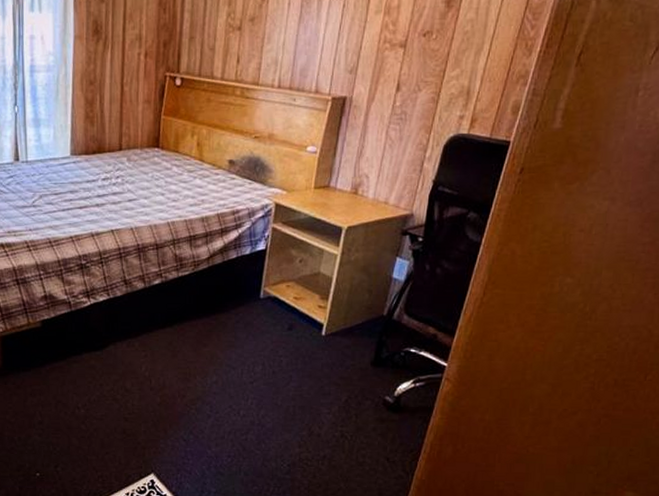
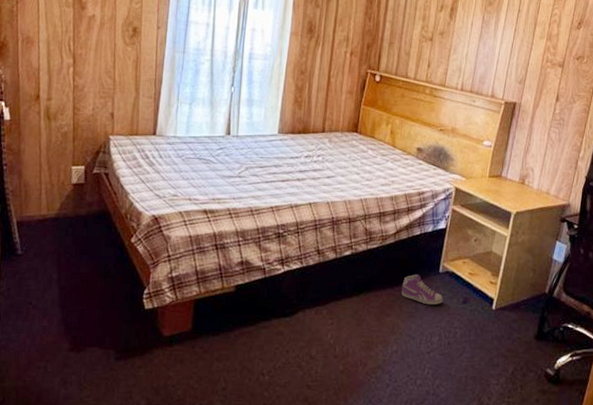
sneaker: none [219,302,266,333] -> present [401,275,443,305]

